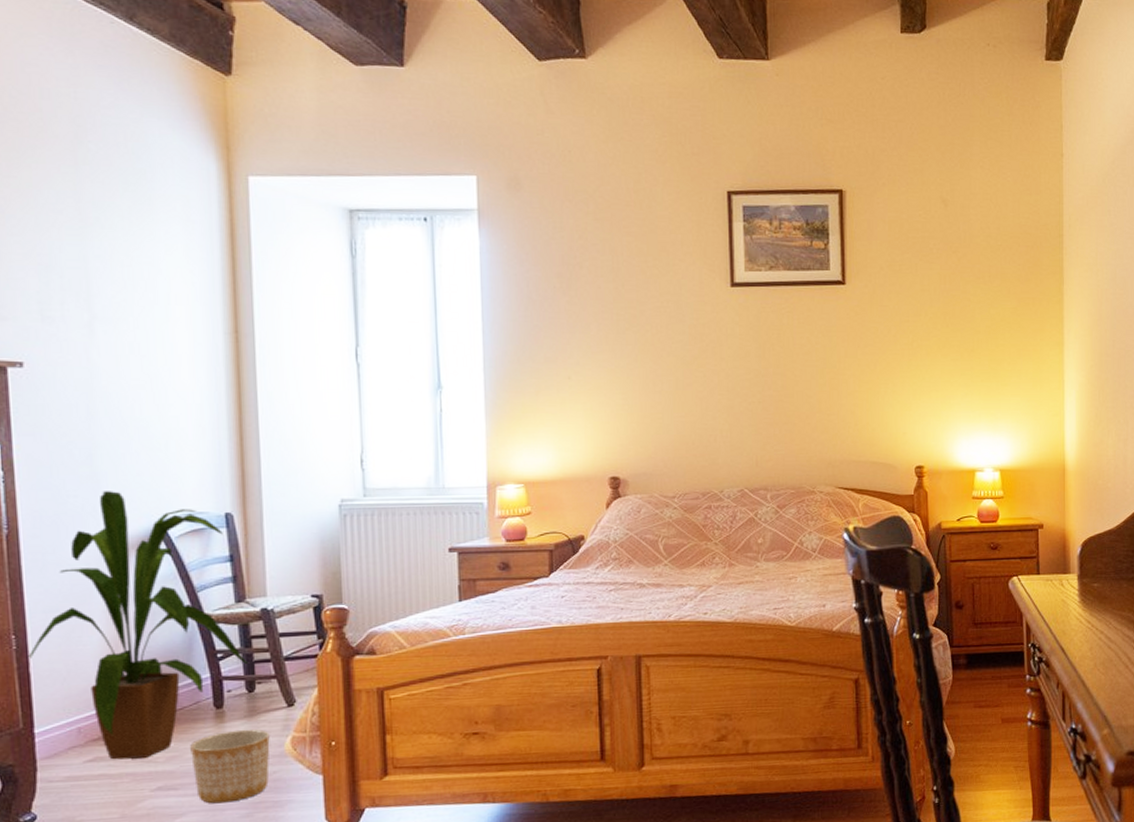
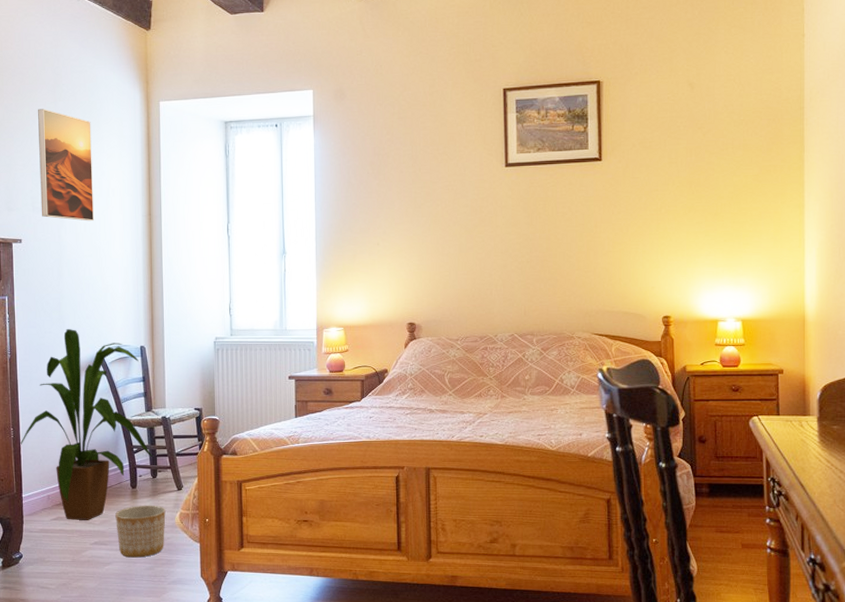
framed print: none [46,174,145,339] -> present [38,109,94,222]

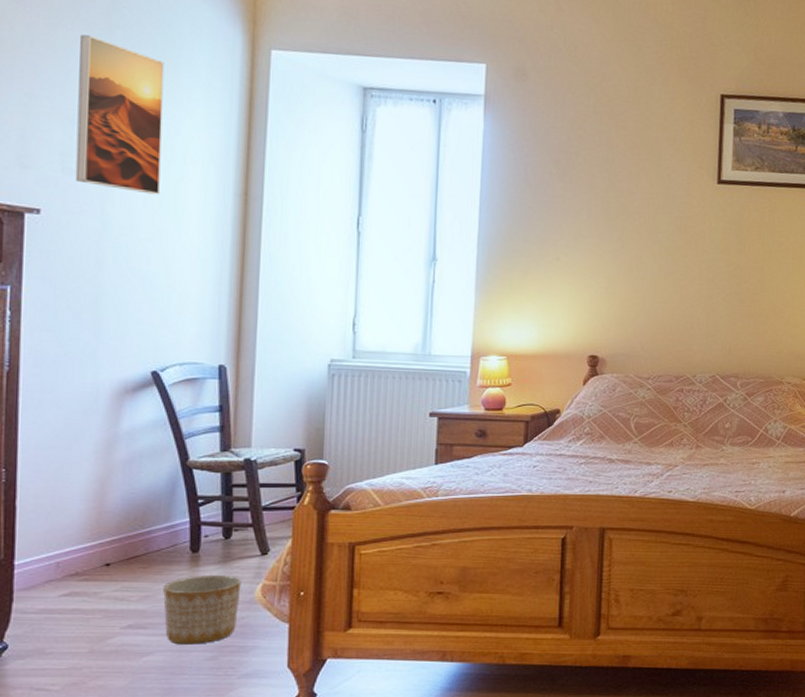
house plant: present [19,329,153,520] -> none [14,336,227,596]

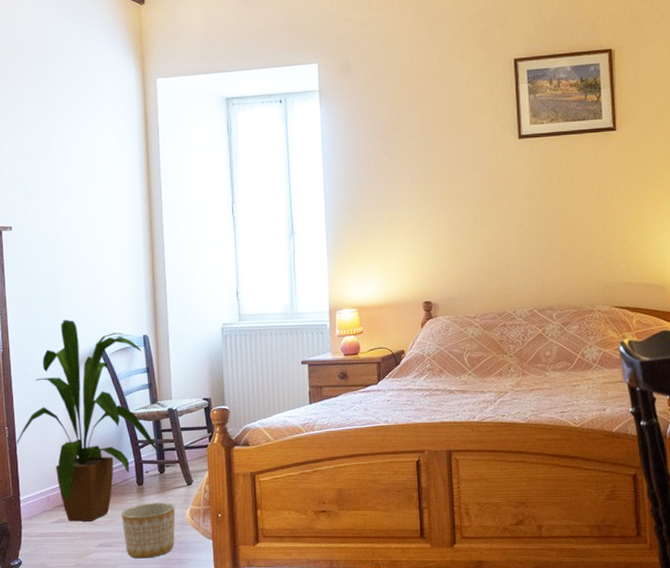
house plant: none [14,336,227,596] -> present [15,320,160,522]
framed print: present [75,34,165,195] -> none [26,88,89,206]

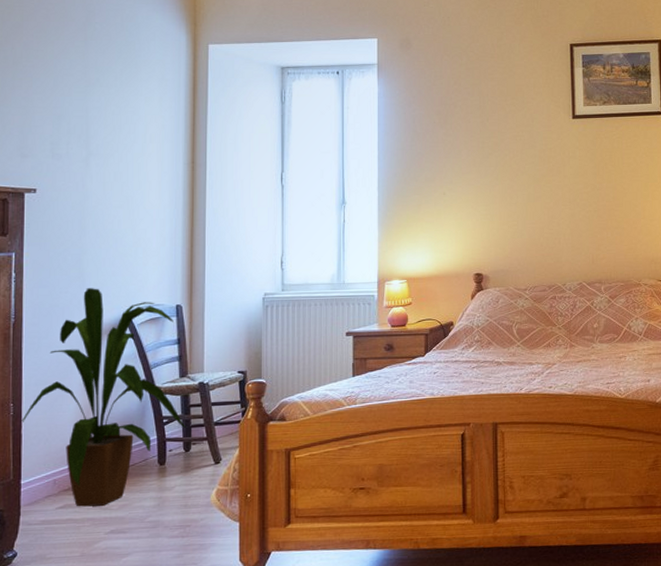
planter: present [121,502,175,559] -> none [138,482,200,546]

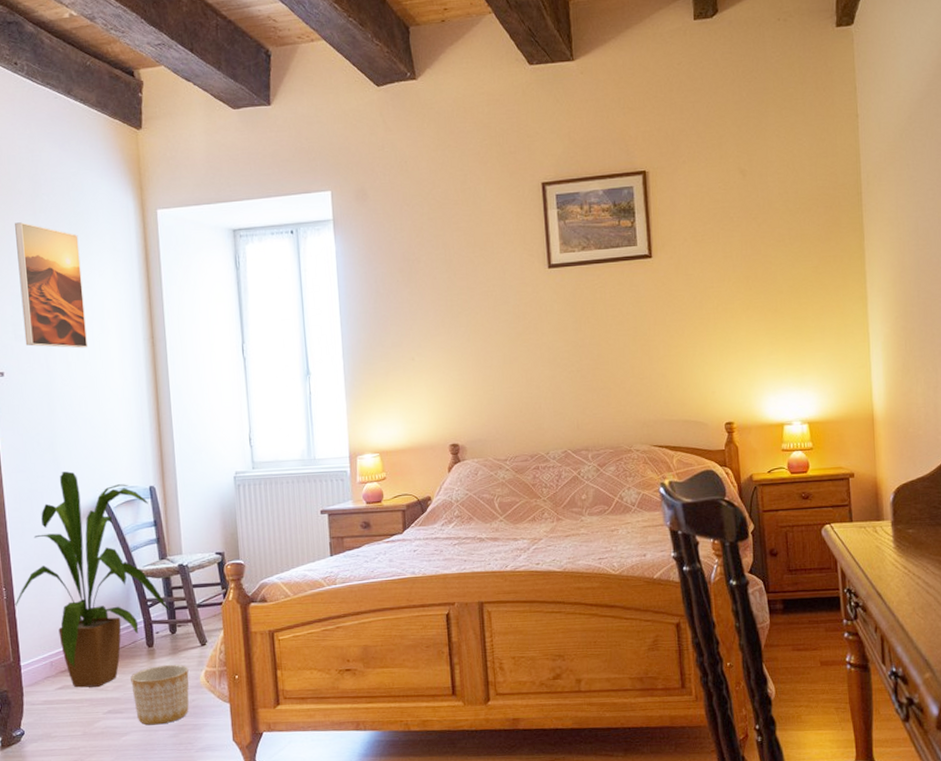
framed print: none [62,47,128,170] -> present [15,222,87,349]
planter: none [138,482,200,546] -> present [131,664,189,725]

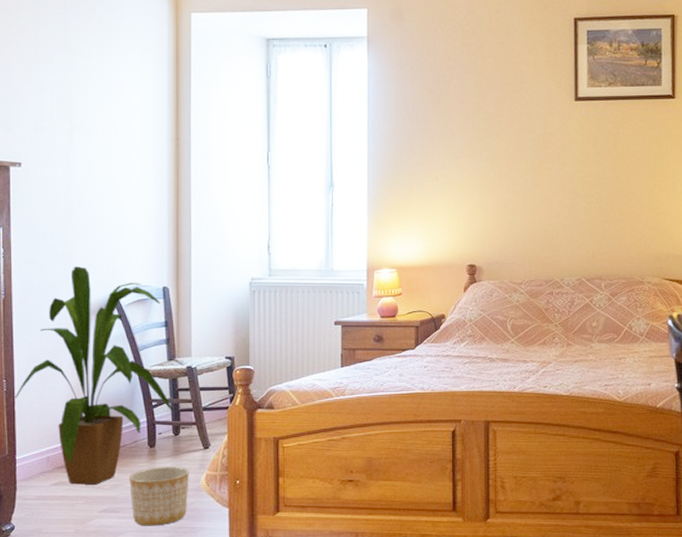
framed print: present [15,222,87,349] -> none [44,14,110,145]

